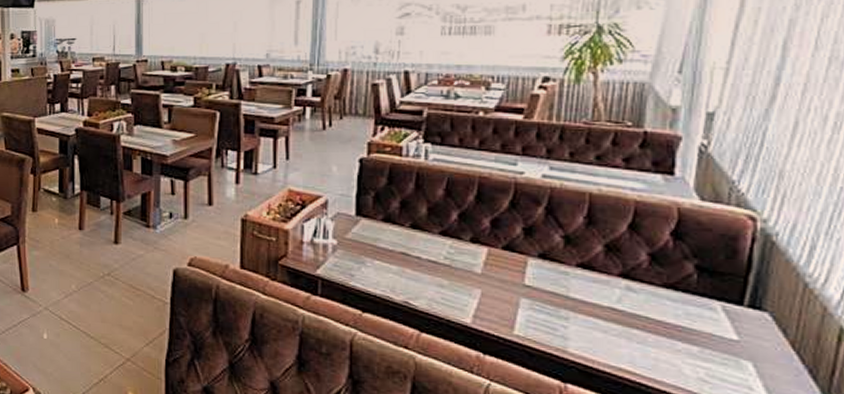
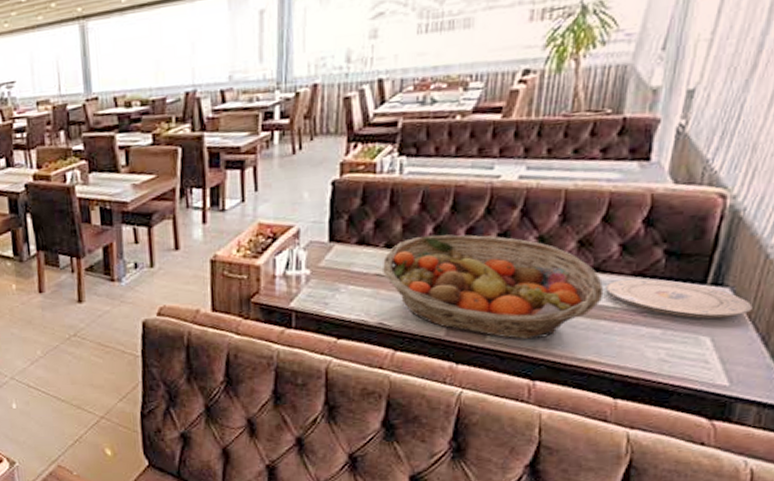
fruit basket: none [407,221,635,340] -> present [381,234,604,340]
plate: none [637,289,795,345] -> present [606,278,753,319]

